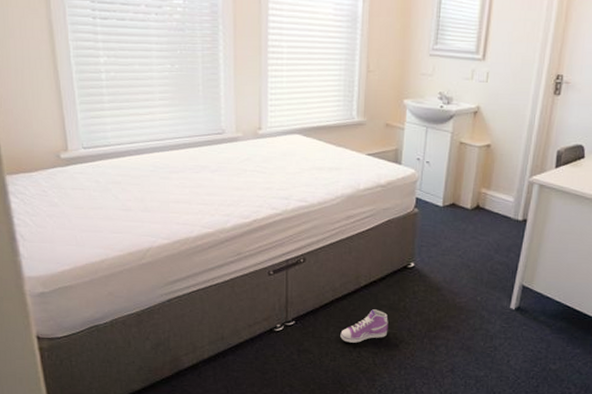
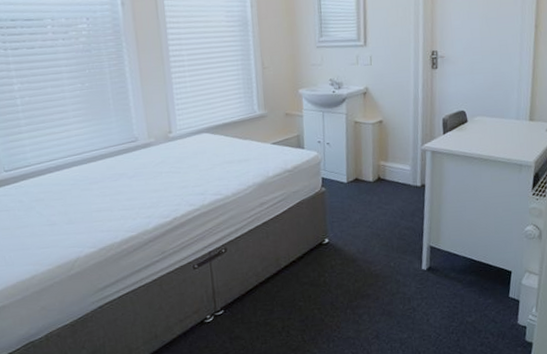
sneaker: present [340,309,388,343] -> none [268,288,313,324]

